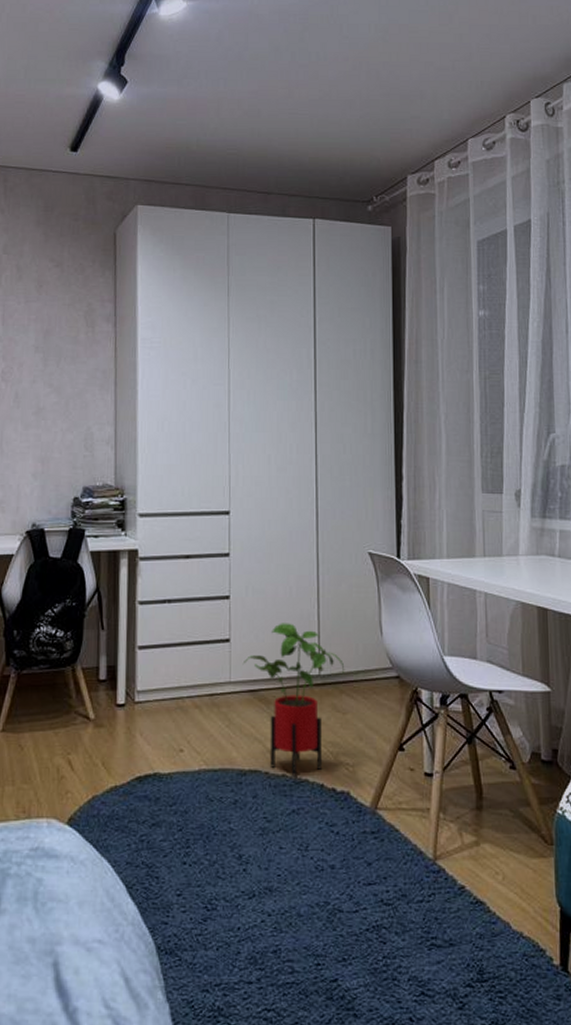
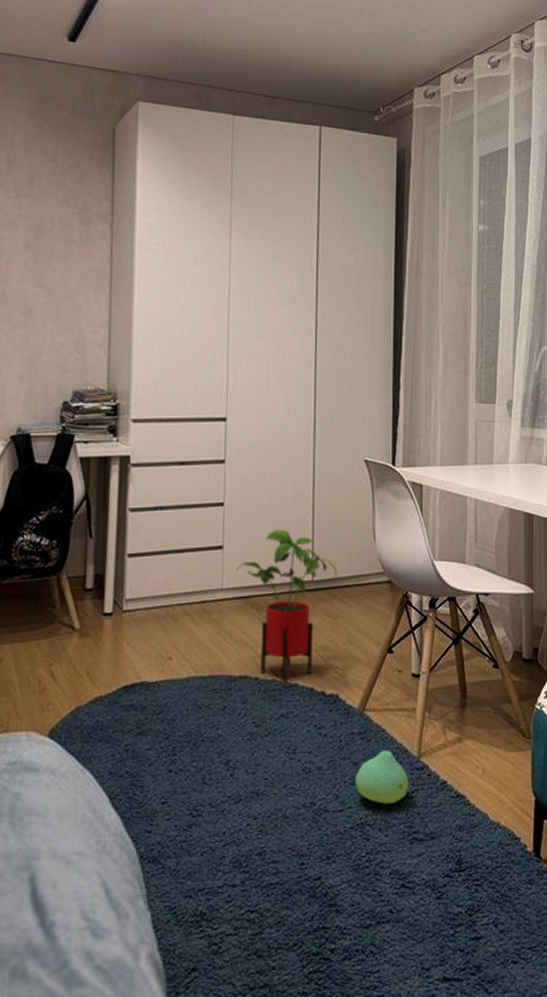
plush toy: none [369,850,426,907] -> present [355,749,409,804]

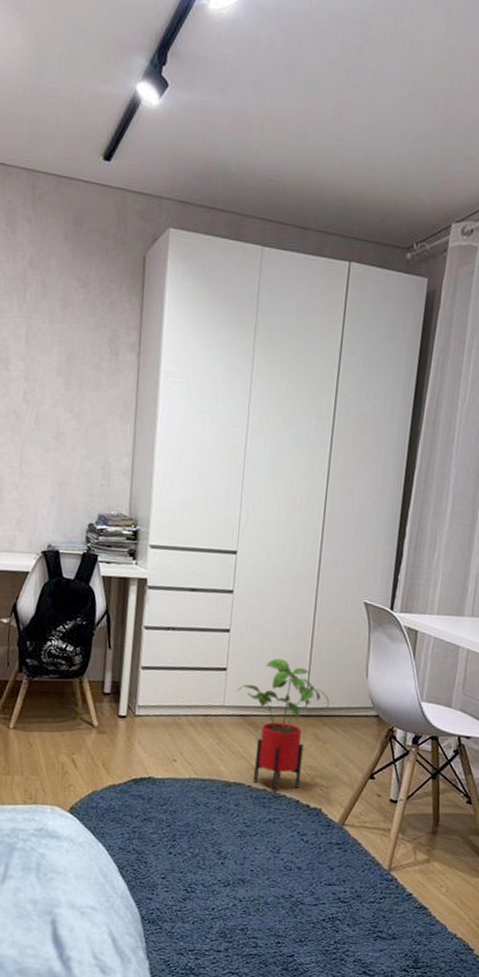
plush toy: present [355,749,409,804] -> none [330,860,378,906]

